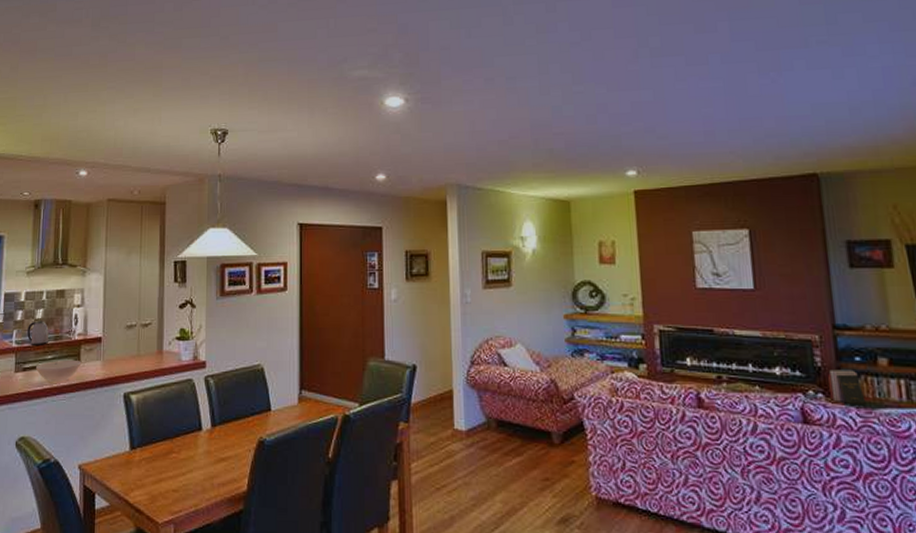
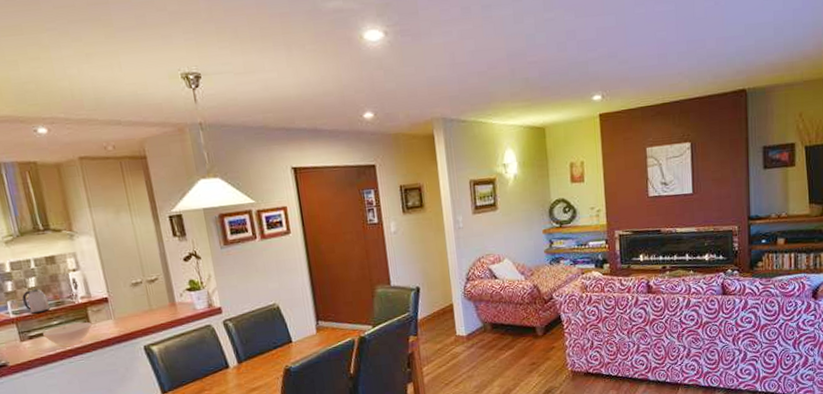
books: present [828,370,866,404] -> none [742,250,767,276]

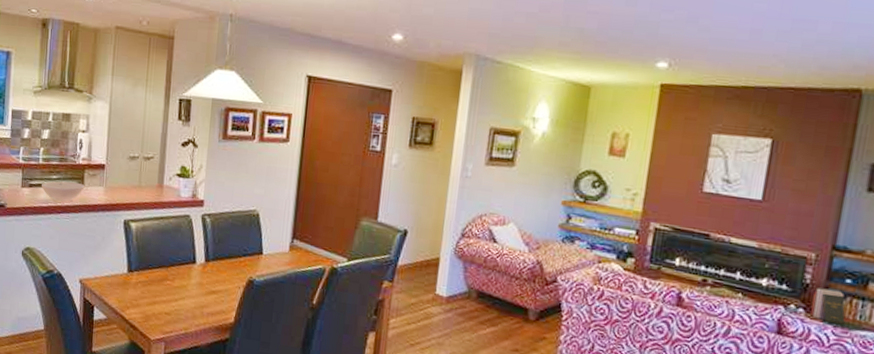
kettle: present [22,288,50,315] -> none [34,141,54,166]
books: none [742,250,767,276] -> present [810,287,846,324]

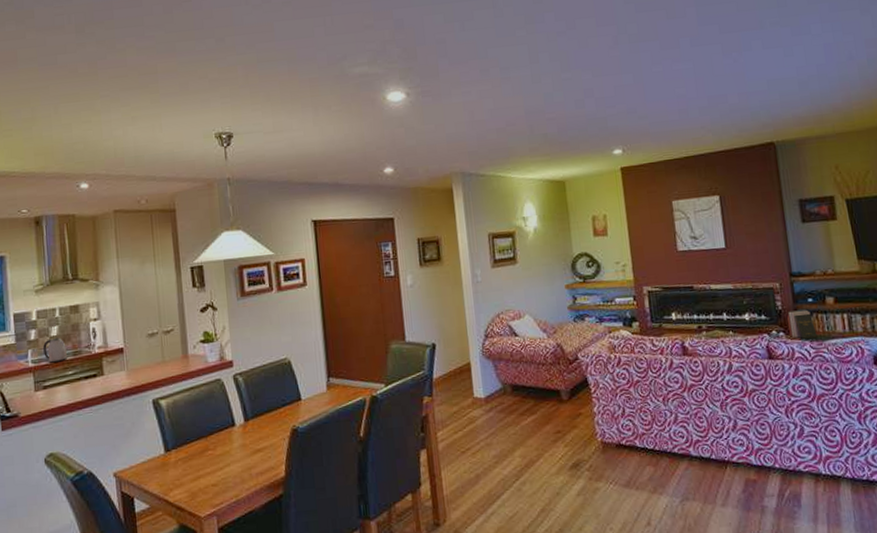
kettle: none [34,141,54,166] -> present [43,337,67,364]
bowl: present [41,181,85,203] -> none [56,372,105,398]

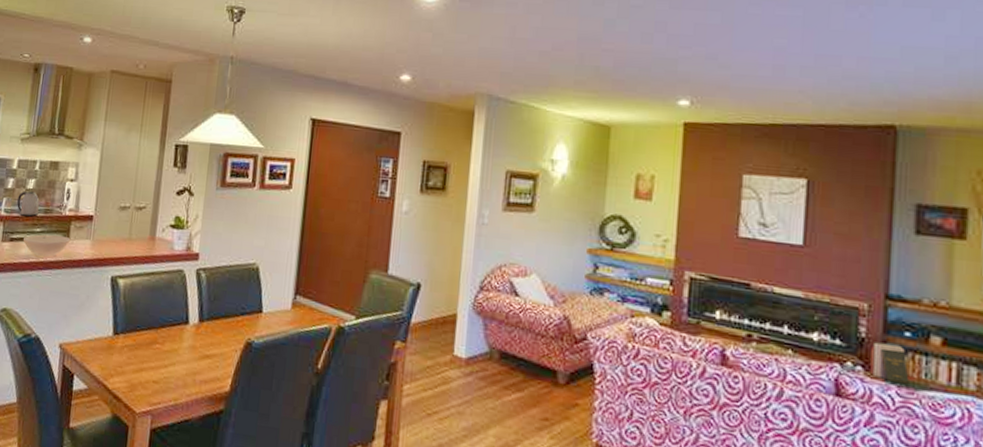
bowl: none [56,372,105,398] -> present [22,234,71,258]

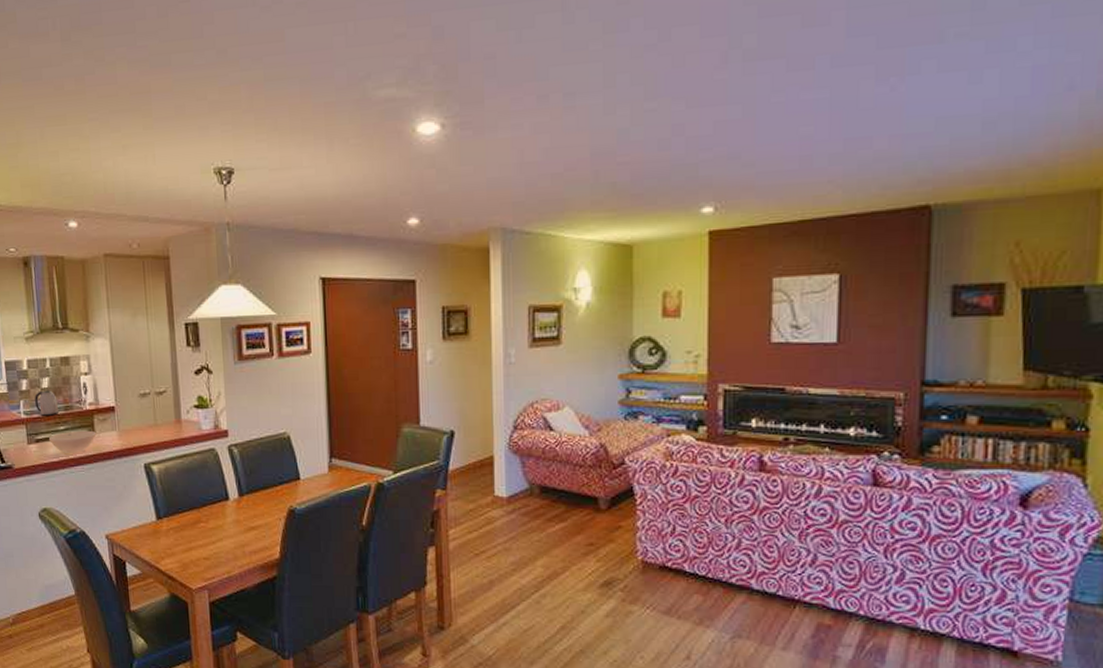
books: present [870,342,910,384] -> none [907,429,946,465]

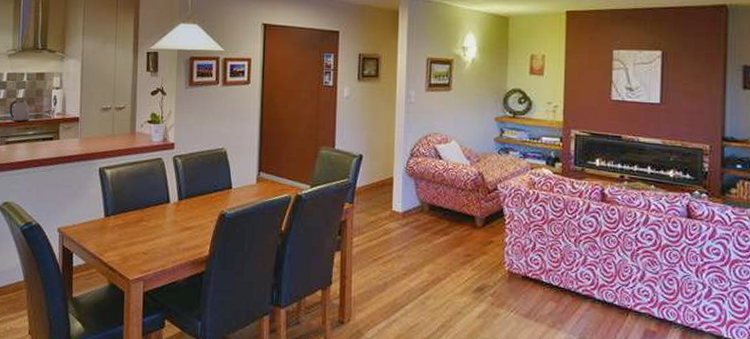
bowl: present [48,430,97,455] -> none [17,136,61,156]

